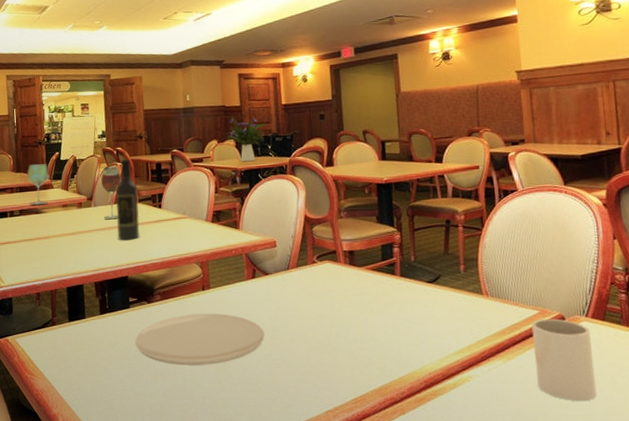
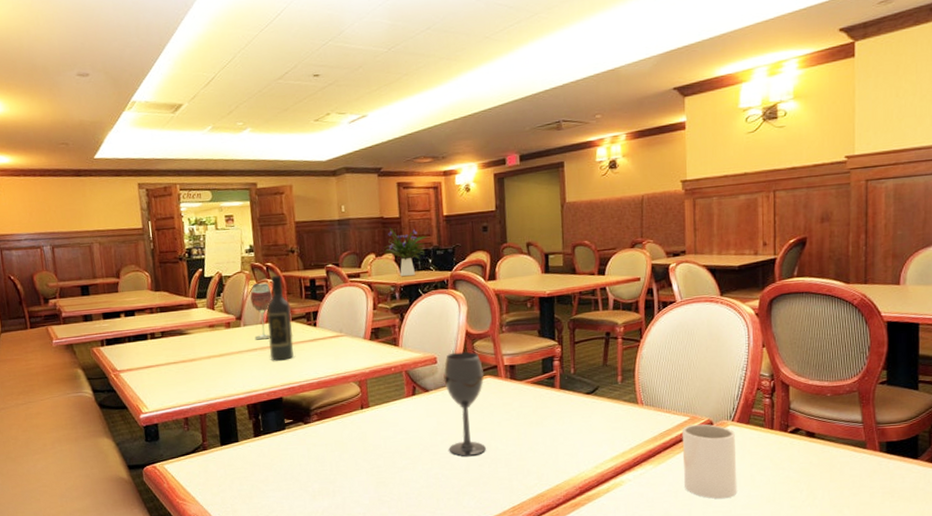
wine glass: present [26,164,50,206] -> none [166,281,194,327]
plate: present [135,313,265,366] -> none [292,431,425,484]
wine glass: none [282,236,326,342] -> present [443,351,486,456]

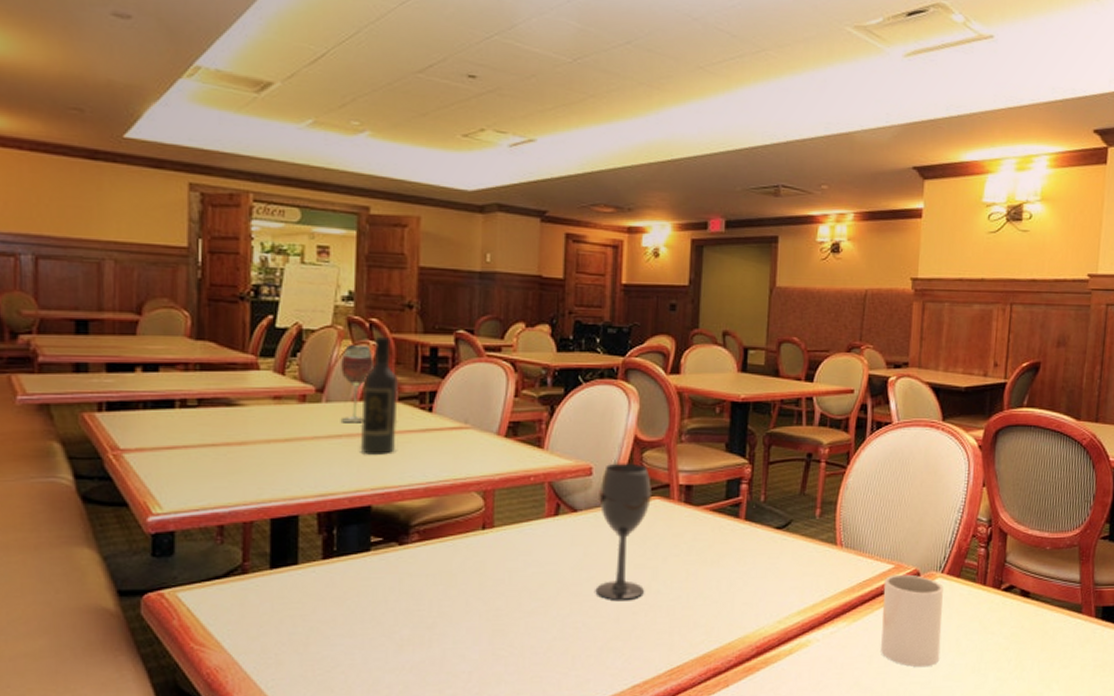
flower arrangement: present [383,227,428,277] -> none [537,290,598,358]

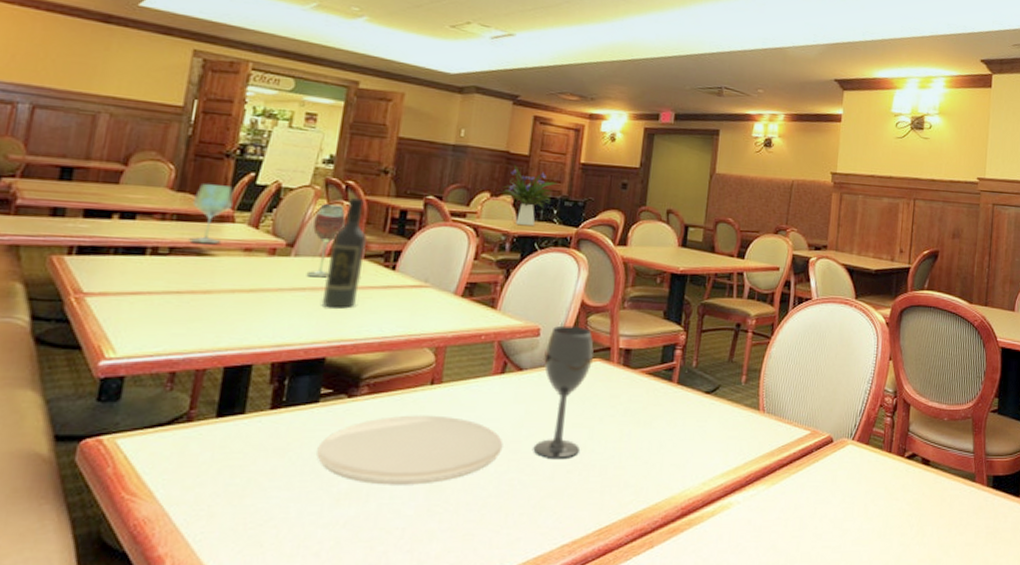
wine glass: none [213,329,256,394] -> present [189,182,234,245]
plate: none [375,560,563,631] -> present [317,415,503,485]
flower arrangement: none [537,290,598,358] -> present [501,165,558,227]
cup: present [881,574,943,668] -> none [796,440,854,532]

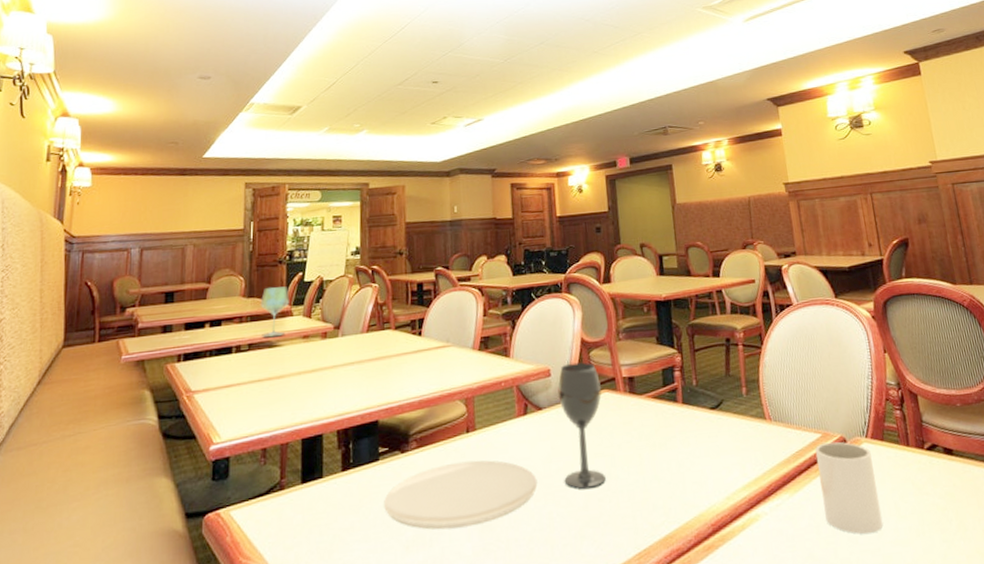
wineglass: present [306,204,346,278] -> none [352,287,376,352]
wine bottle: present [321,198,367,309] -> none [367,280,396,377]
flower arrangement: present [501,165,558,227] -> none [495,228,541,280]
cup: none [796,440,854,532] -> present [815,441,883,535]

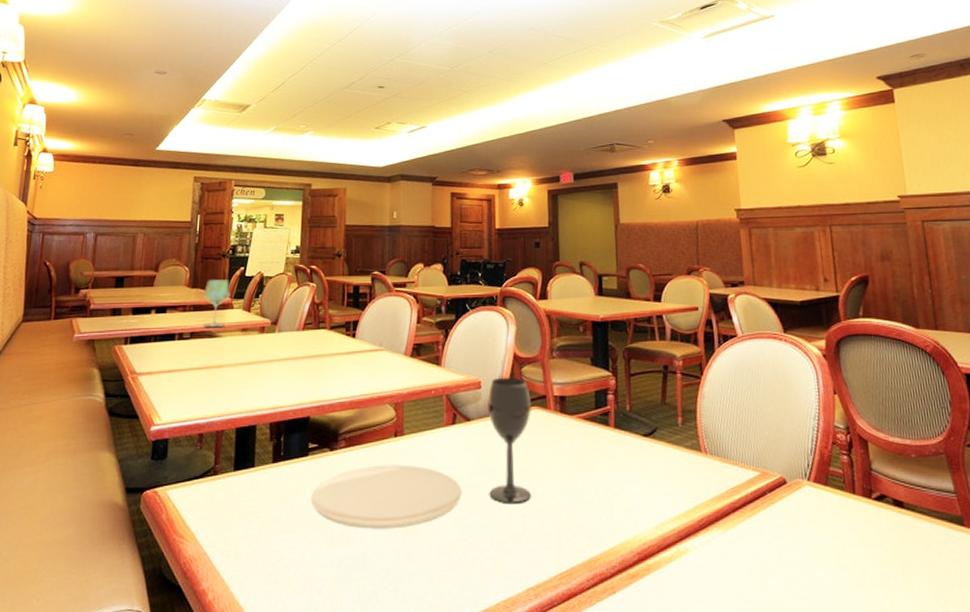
cup: present [815,441,883,535] -> none [752,481,821,581]

